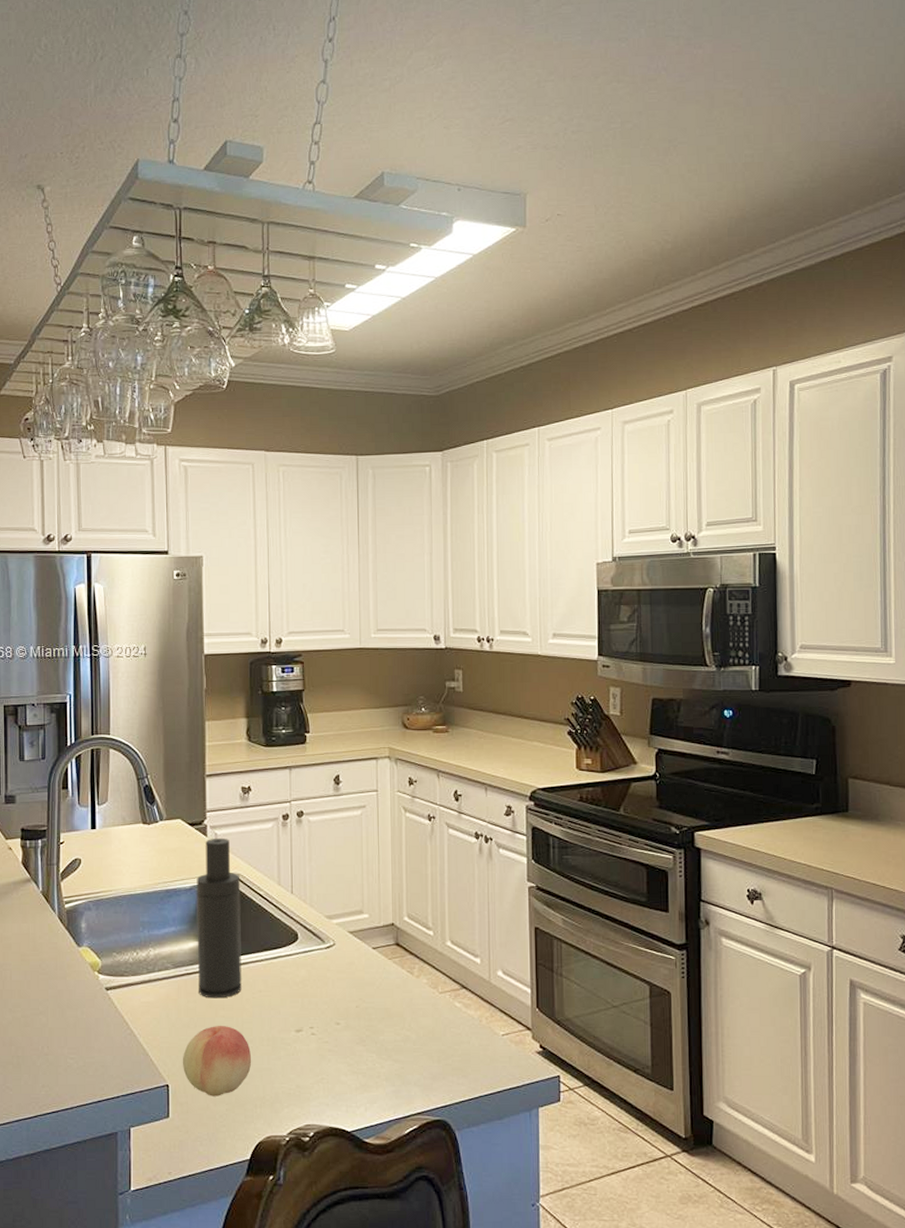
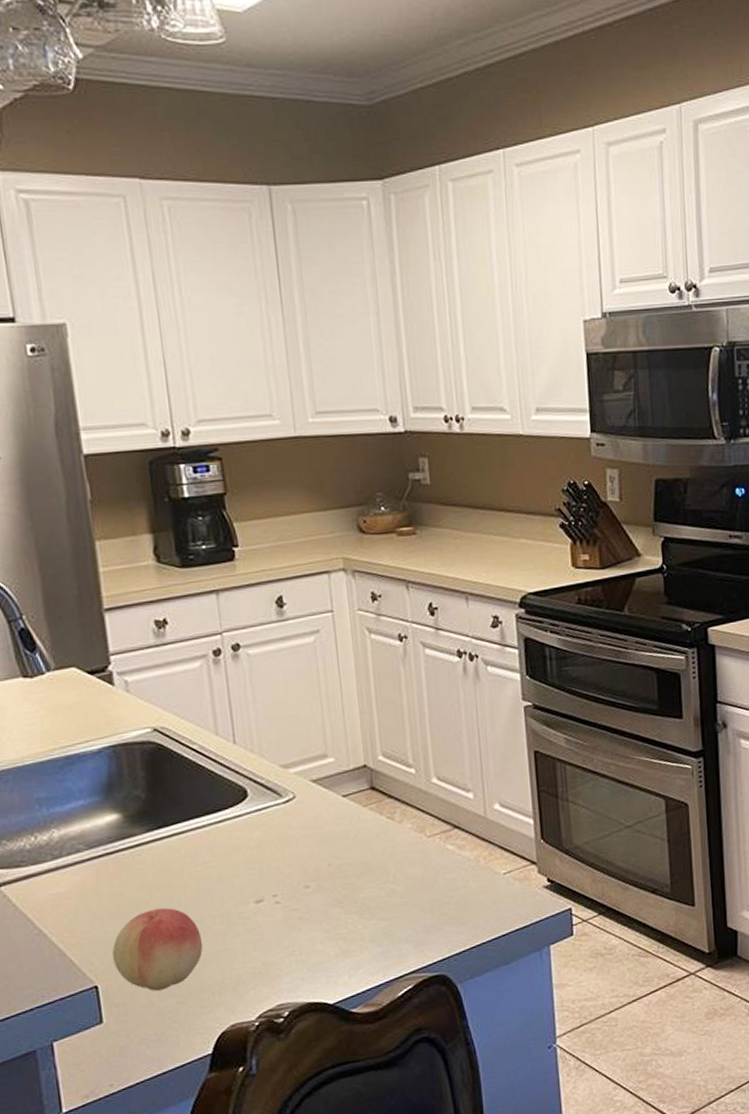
atomizer: present [196,837,242,999] -> none [105,685,181,879]

